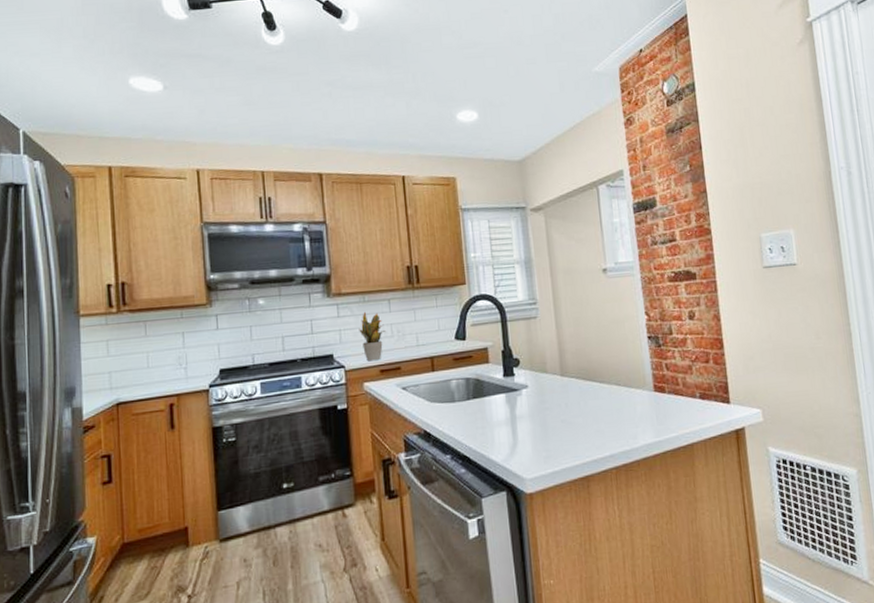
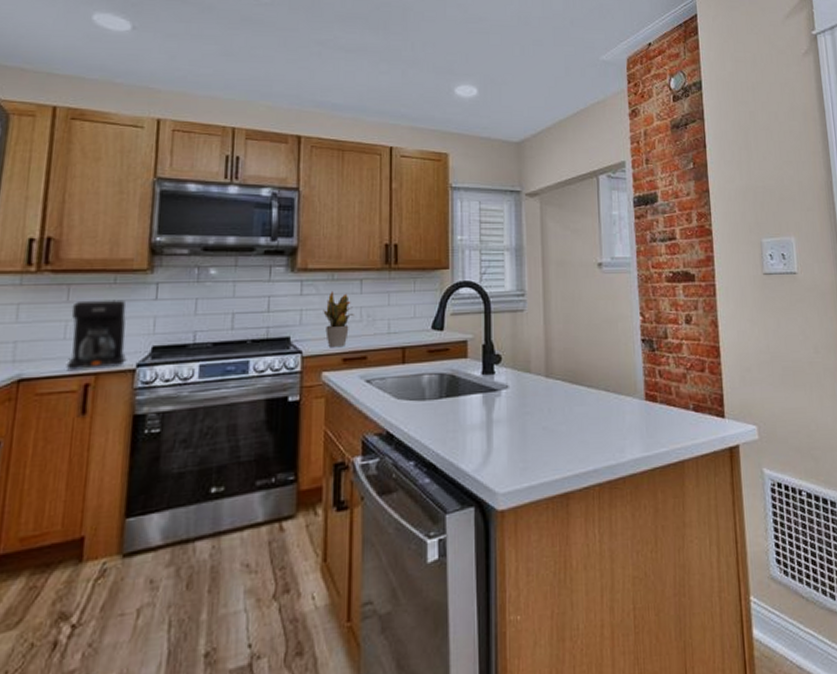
coffee maker: none [150,331,200,394] -> present [66,299,127,371]

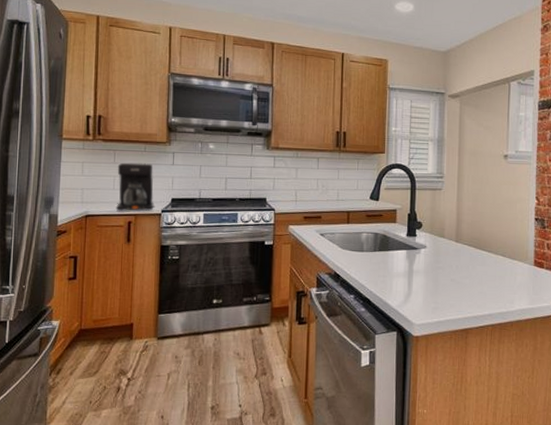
potted plant: present [323,290,354,348] -> none [290,165,312,209]

